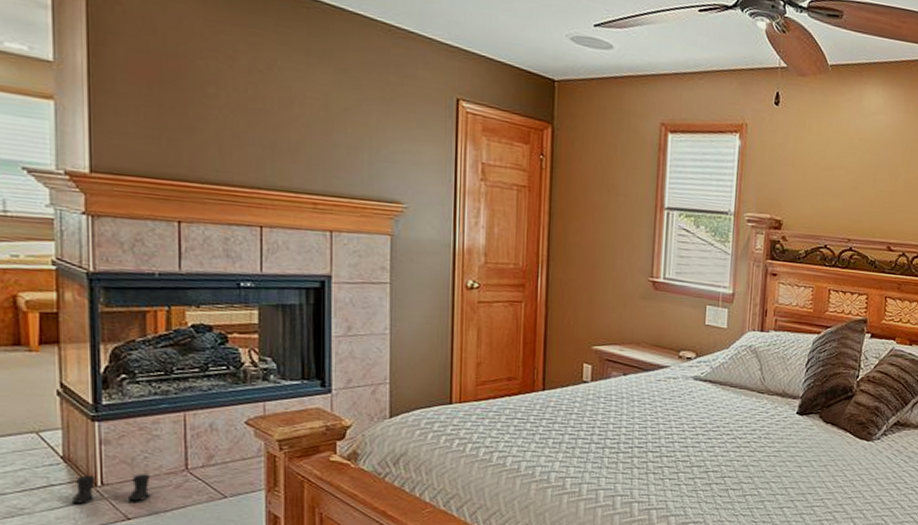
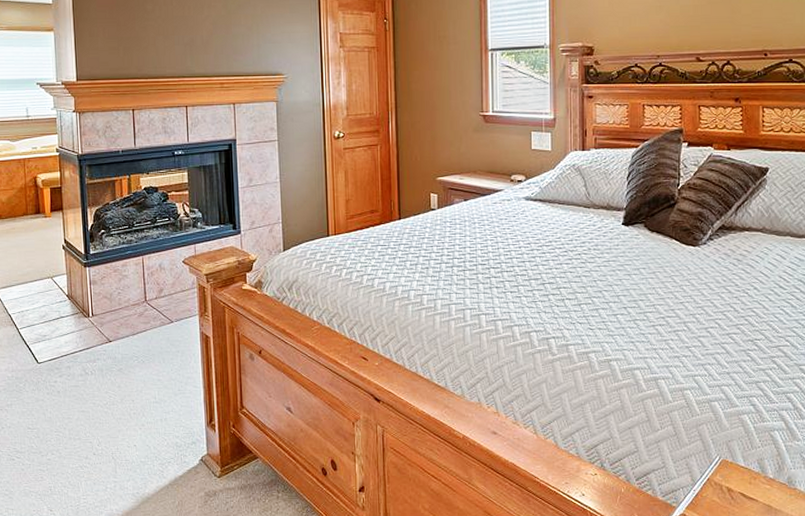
boots: present [71,474,152,504] -> none [74,306,124,331]

